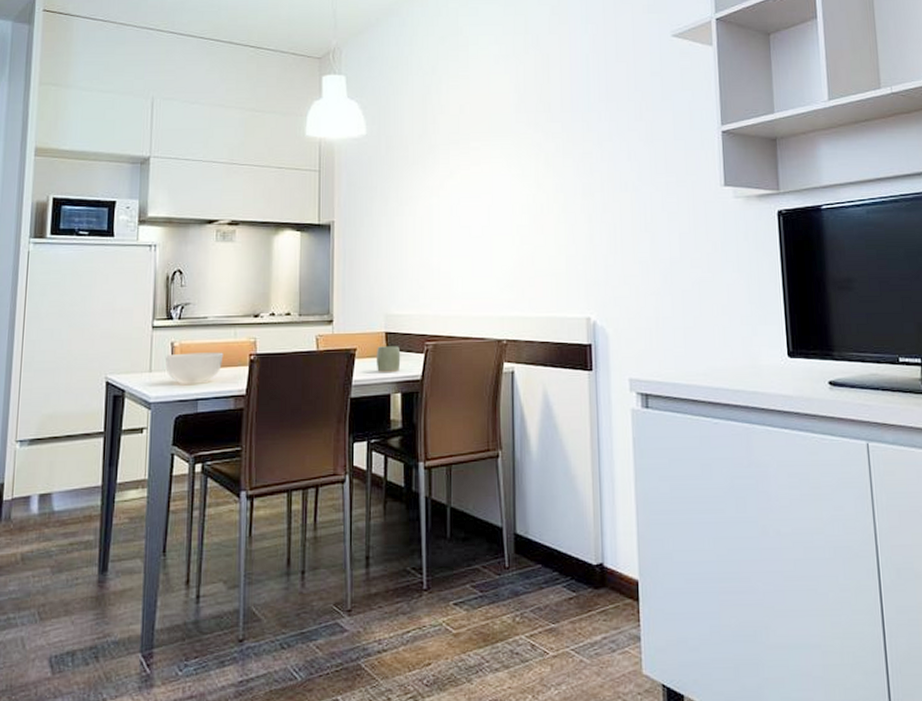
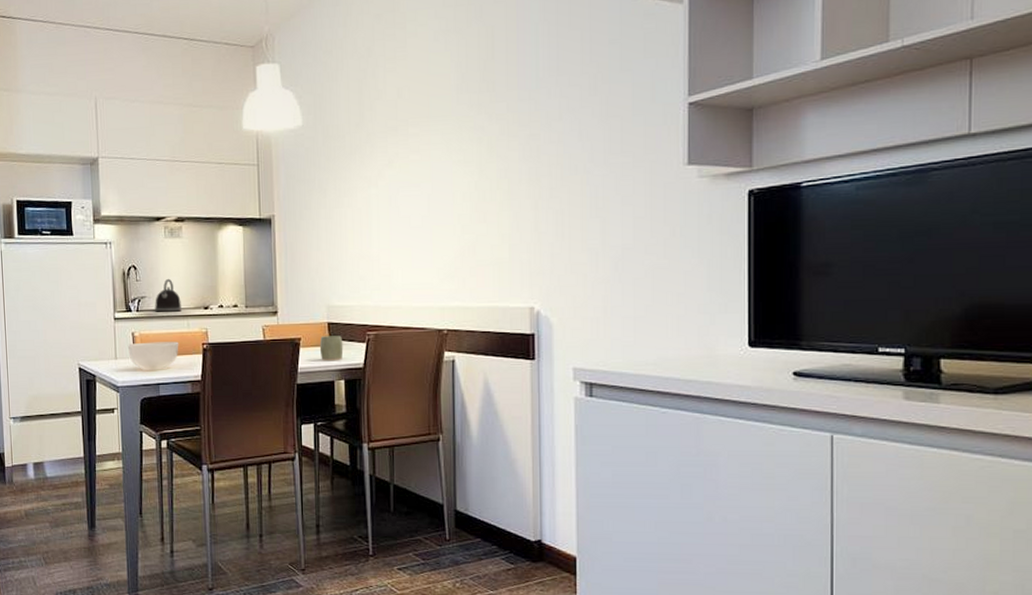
kettle: none [198,284,229,321] -> present [154,278,181,313]

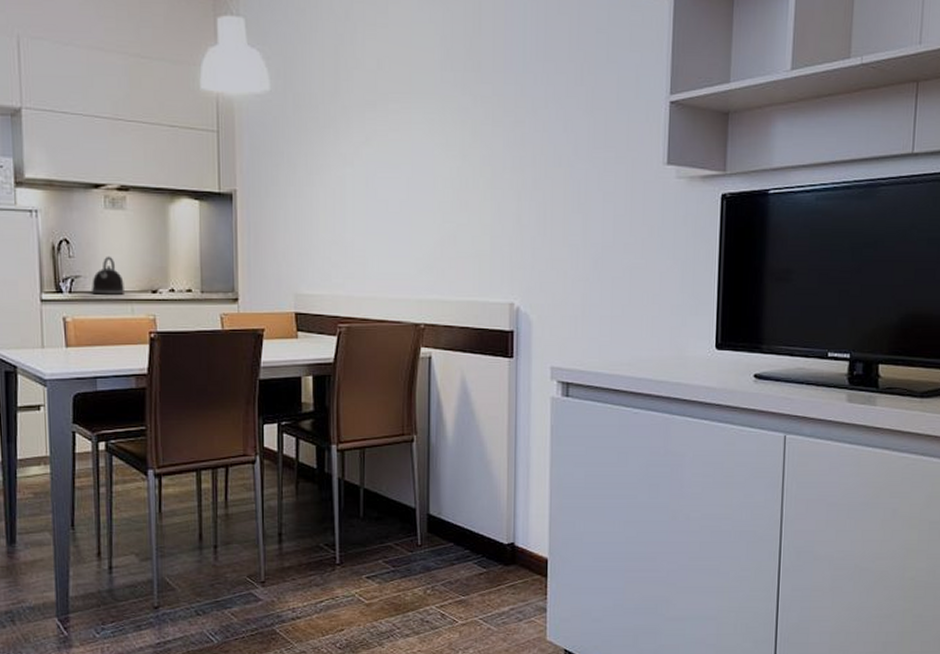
bowl: present [127,341,179,370] -> none [57,329,121,362]
mug: present [319,336,344,360] -> none [285,327,312,354]

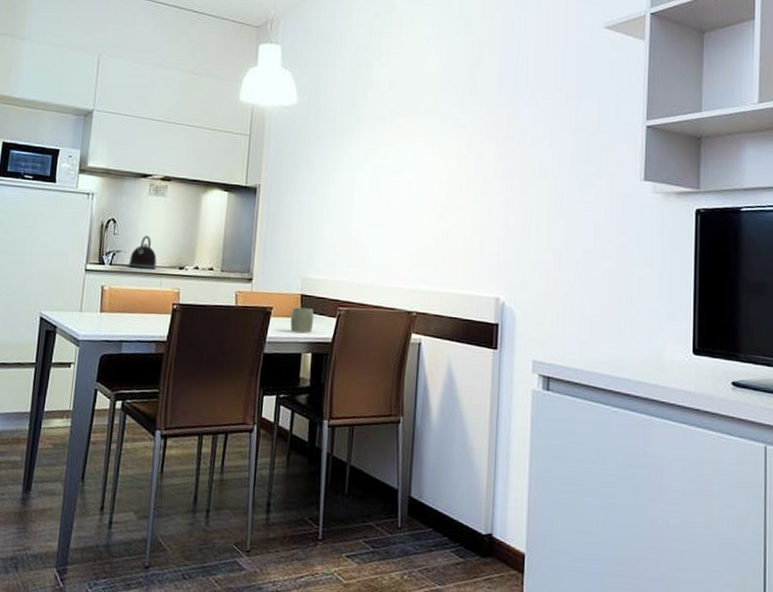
mug: none [285,327,312,354] -> present [290,307,314,333]

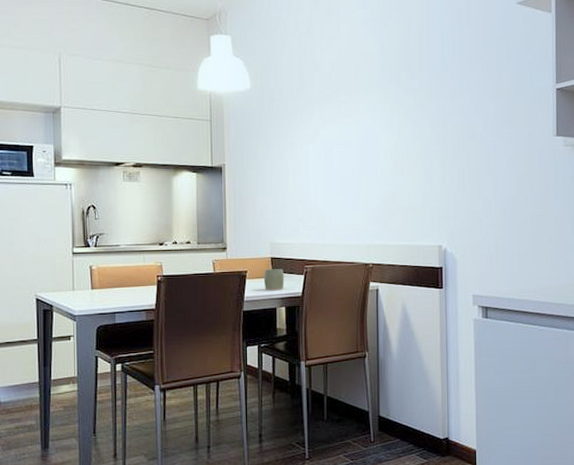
kettle: present [128,235,157,270] -> none [111,217,138,249]

